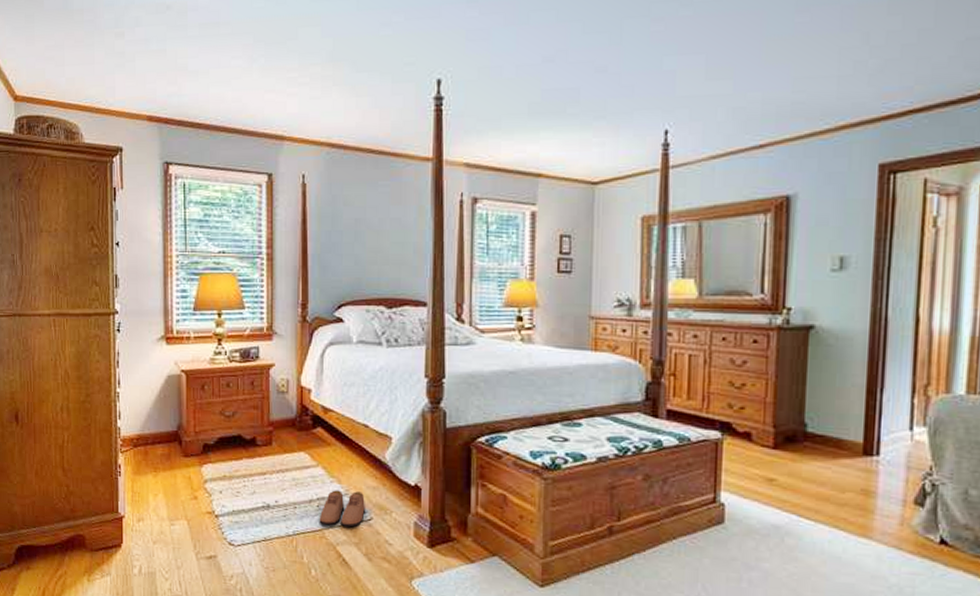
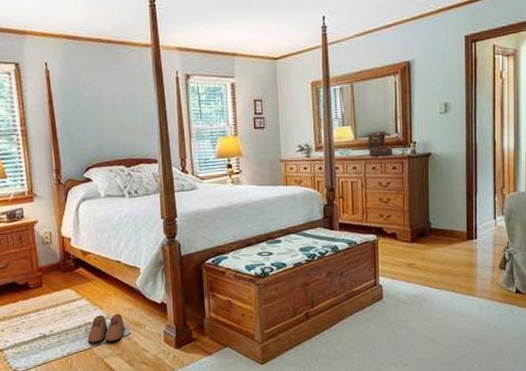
jewelry box: none [716,289,755,325] -> present [367,131,393,158]

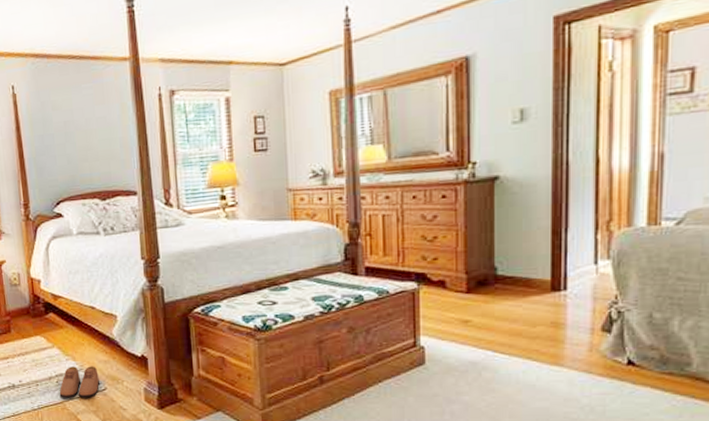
jewelry box: present [367,131,393,158] -> none [405,149,443,184]

